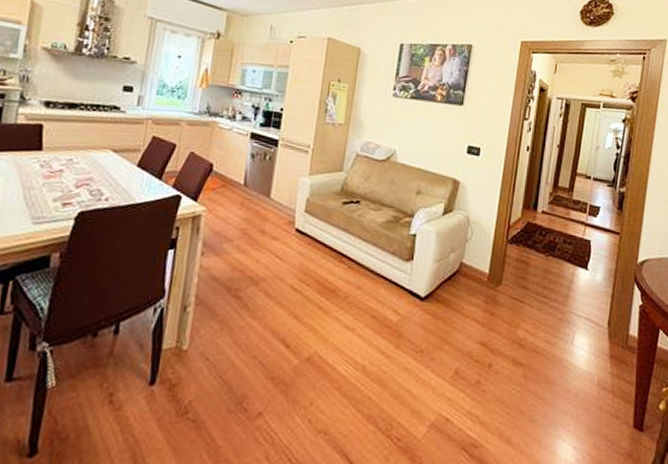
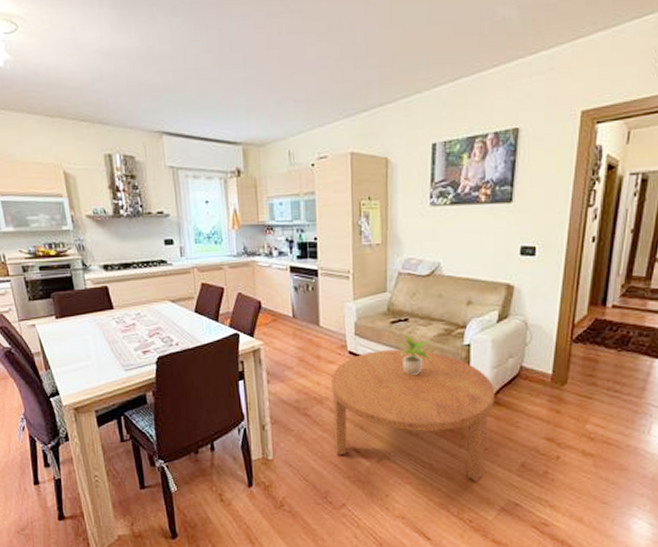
coffee table: none [261,230,436,391] -> present [331,349,496,482]
potted plant: none [348,216,379,263] -> present [399,333,431,376]

